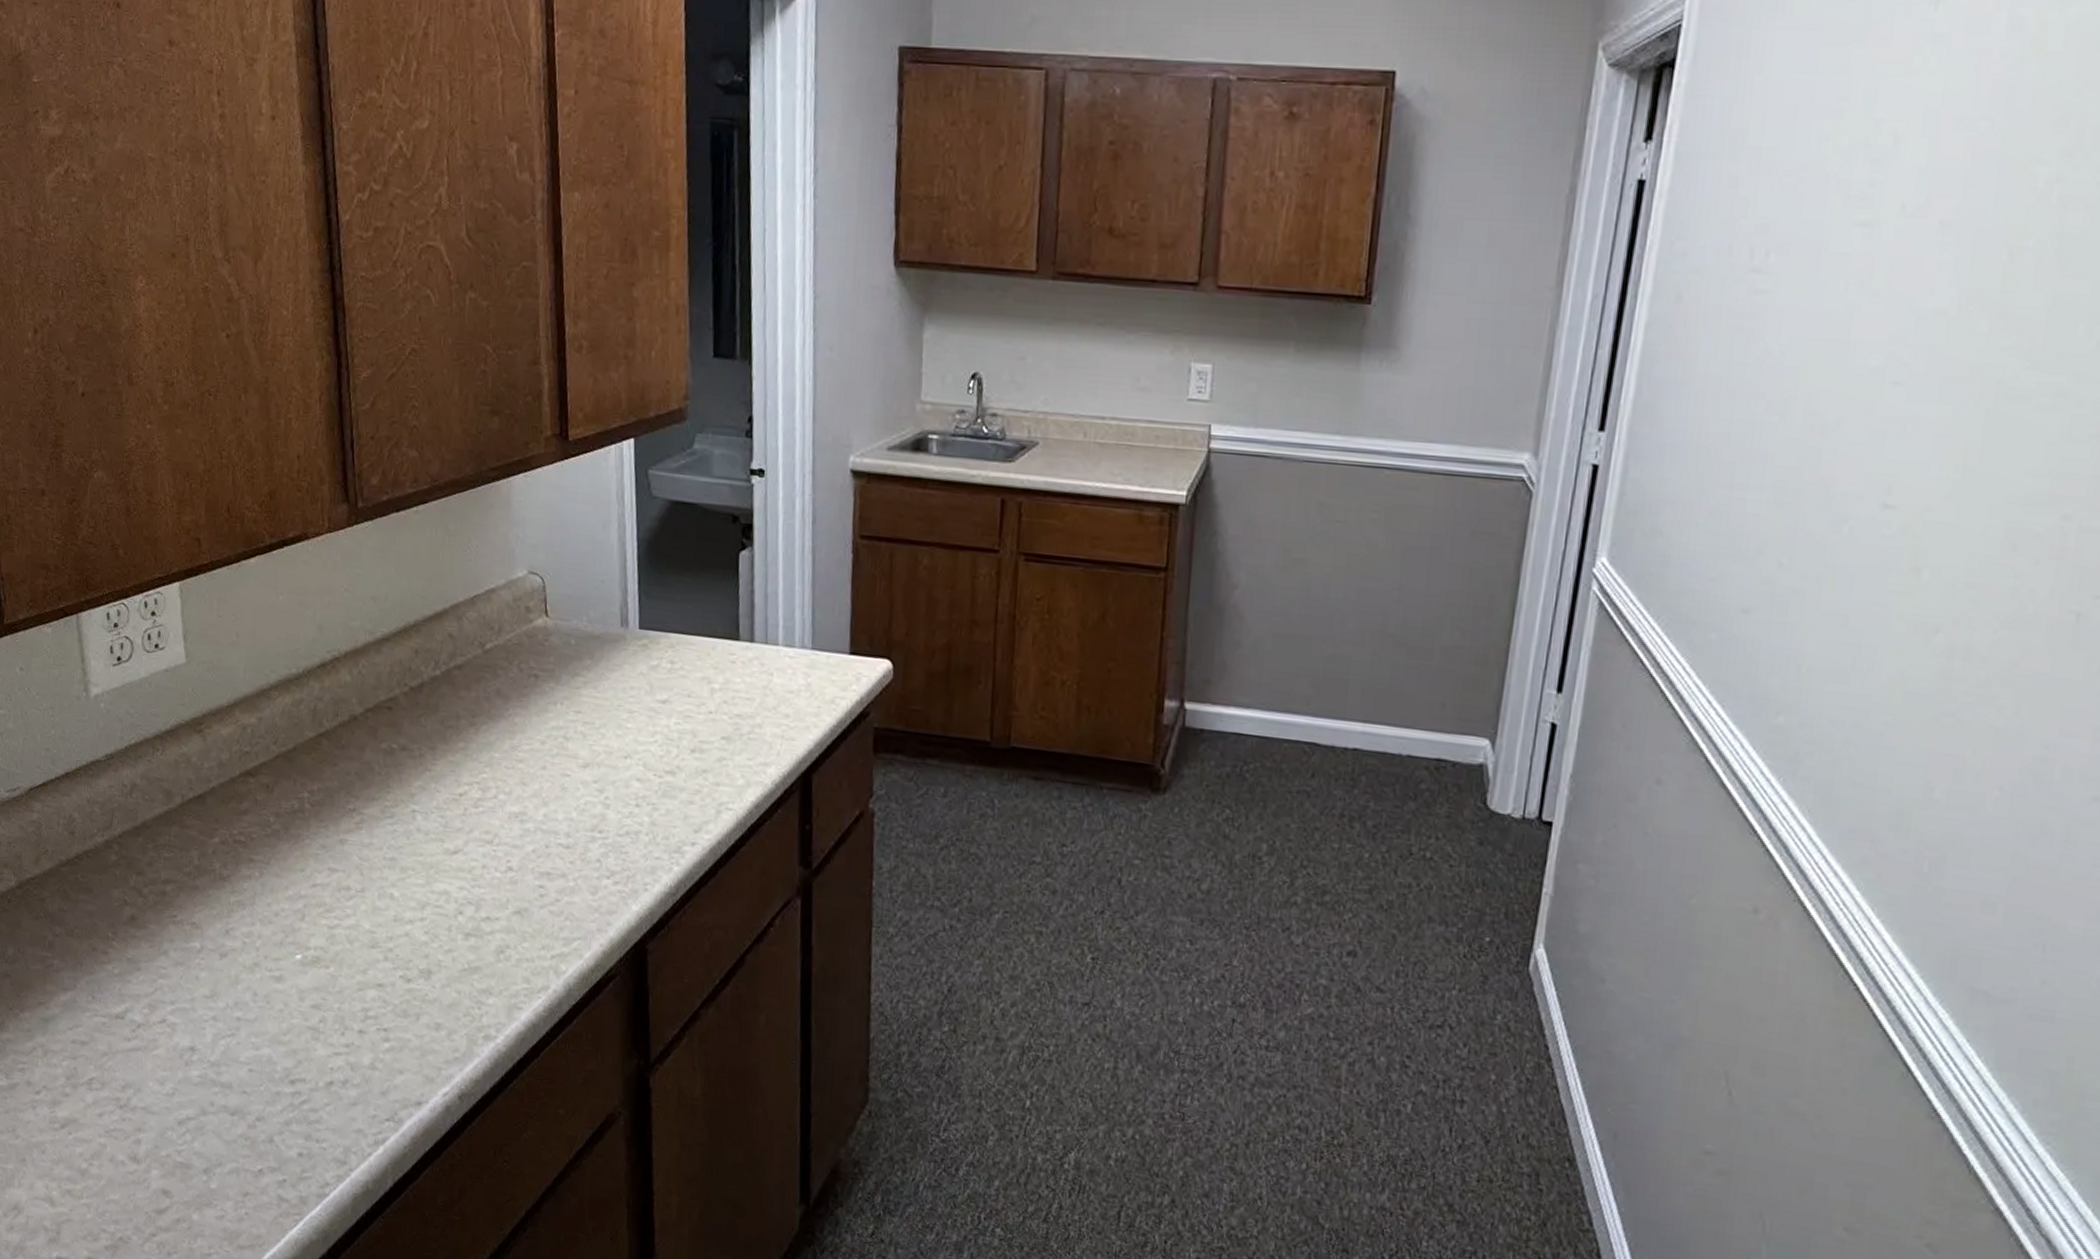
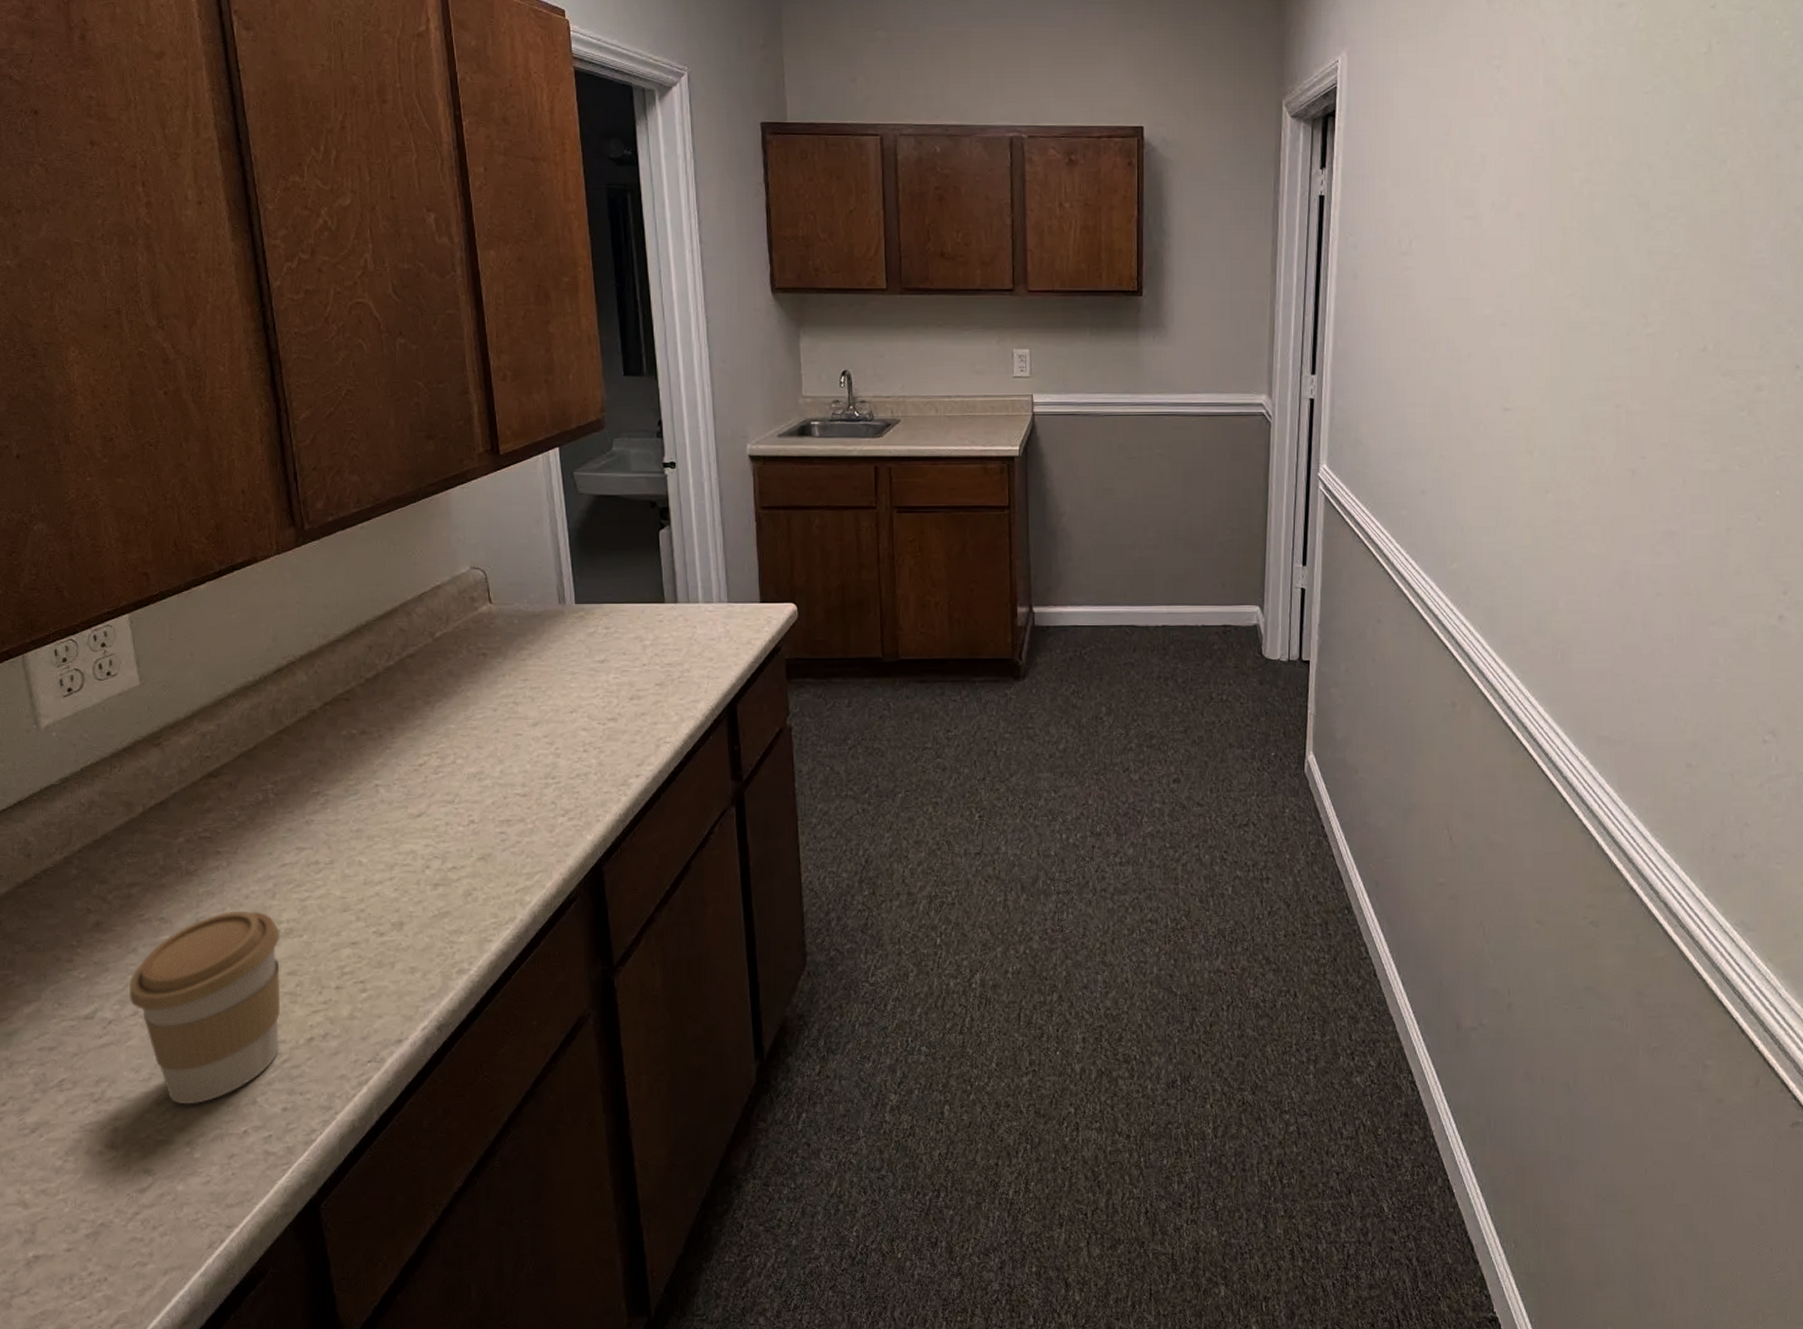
coffee cup: none [158,926,307,1131] -> present [129,910,281,1105]

